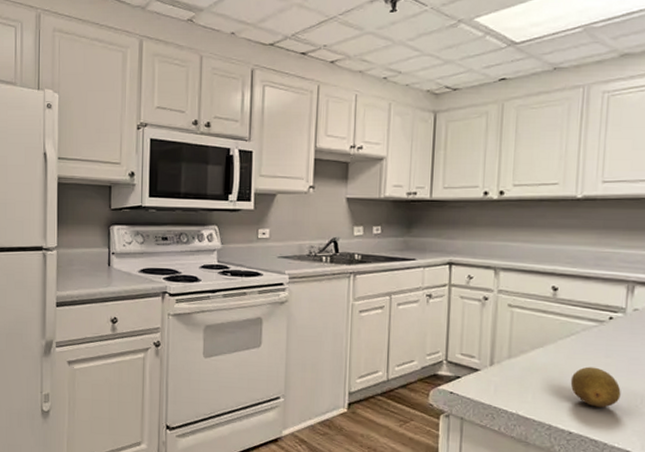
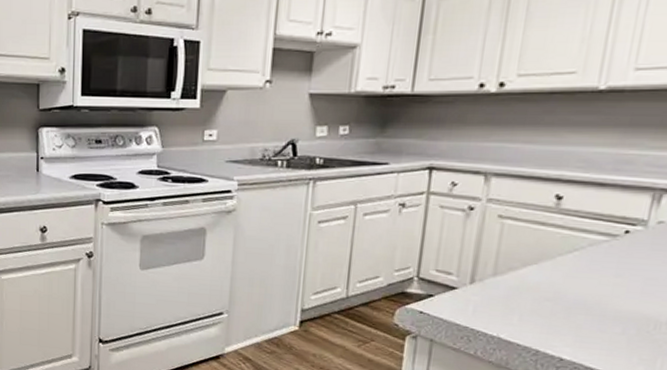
fruit: present [570,366,621,408] -> none [567,286,631,333]

